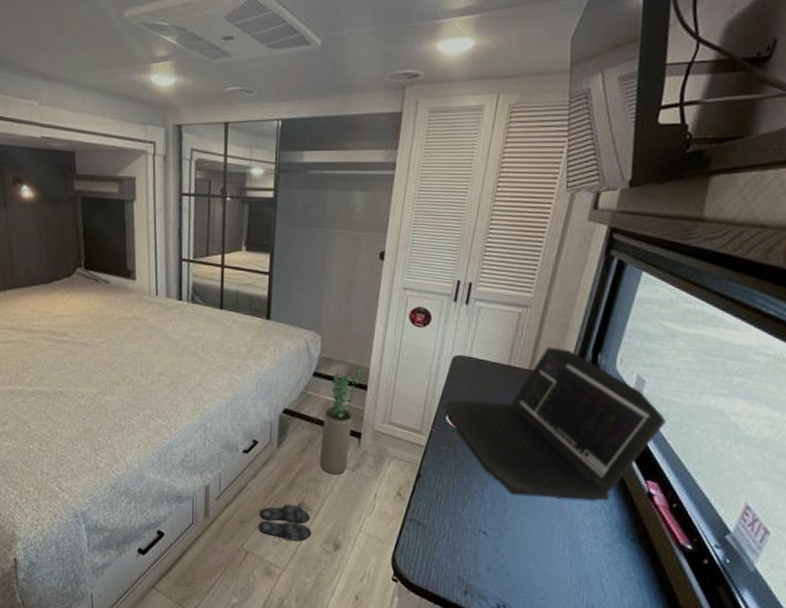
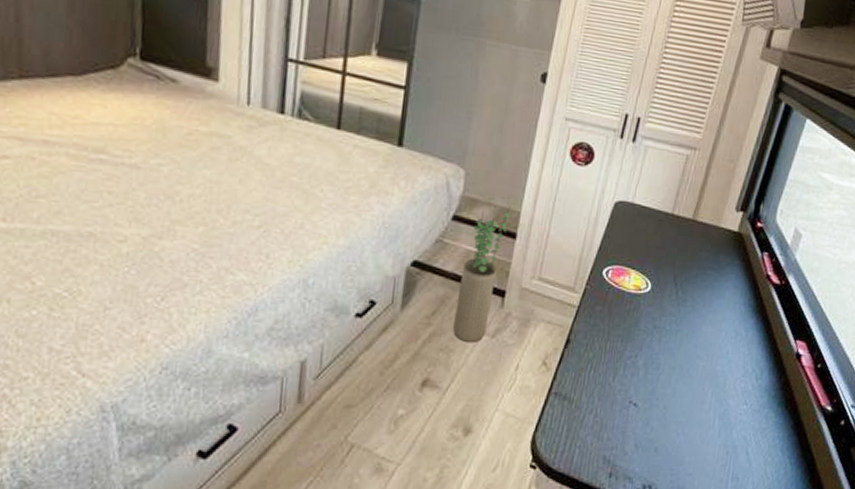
slippers: present [259,505,312,541] -> none [370,382,438,427]
laptop: present [445,347,666,501] -> none [602,194,817,364]

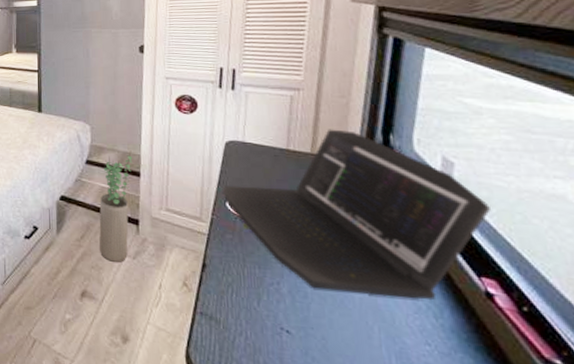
laptop: none [602,194,817,364] -> present [223,129,490,301]

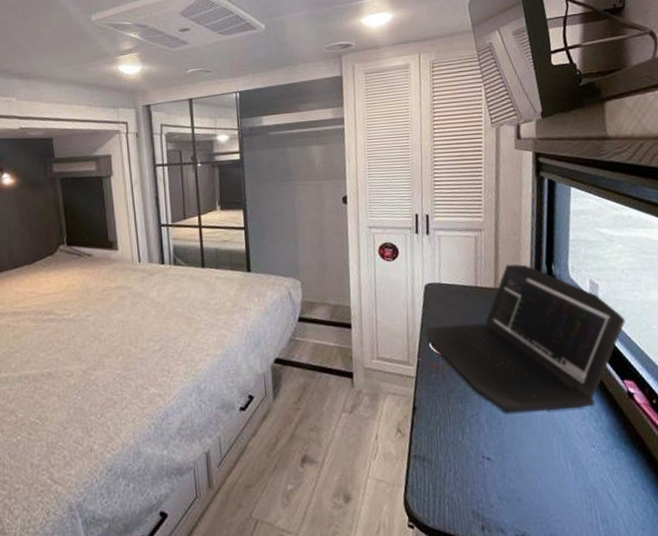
vase: present [99,150,132,262] -> none [314,302,345,420]

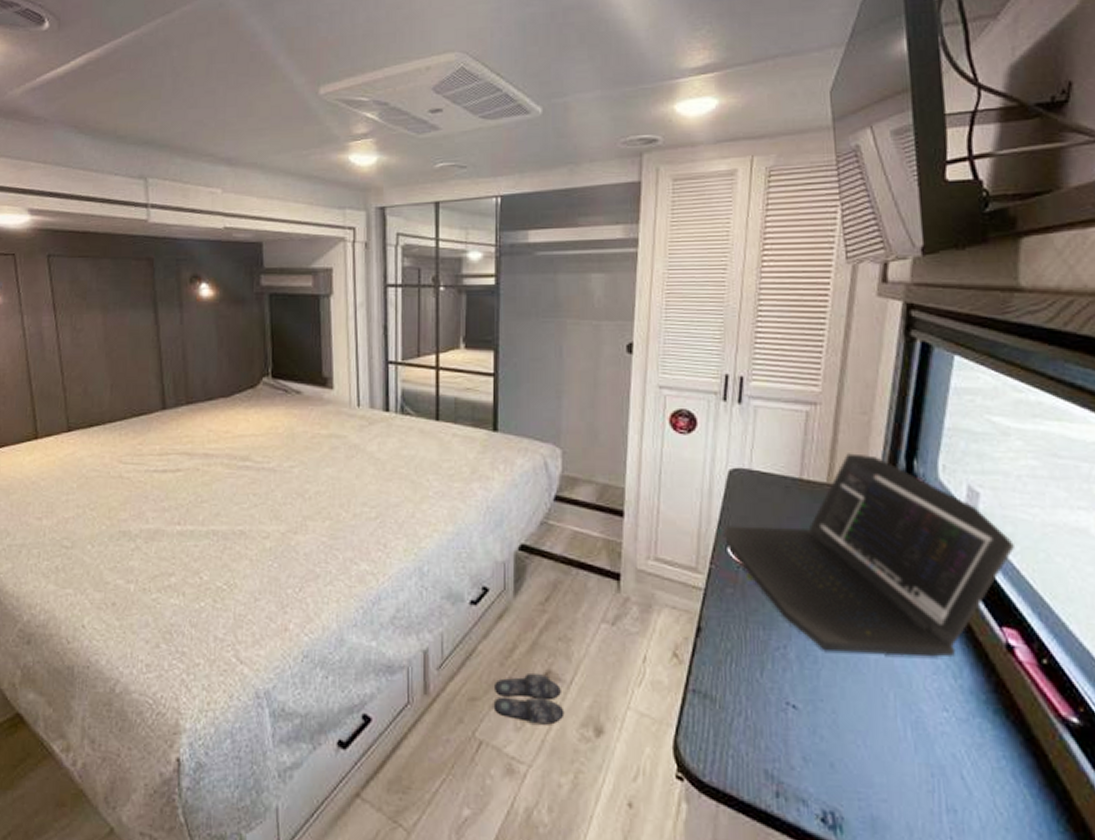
slippers: none [264,459,320,500] -> present [495,674,565,725]

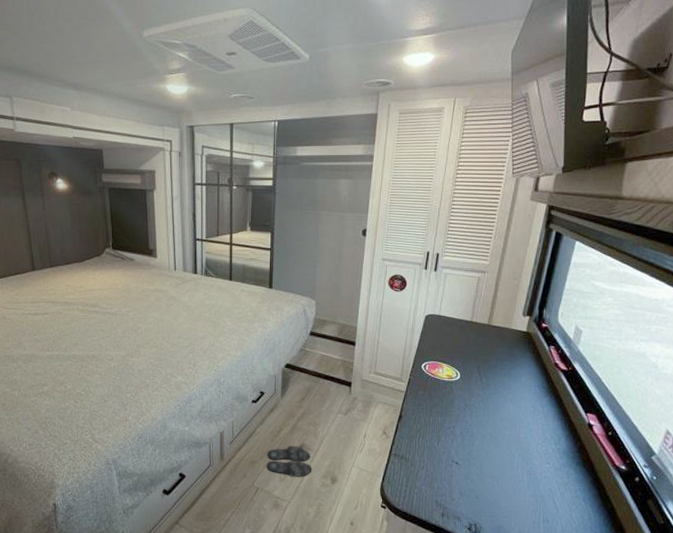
laptop: present [724,453,1014,658] -> none [420,305,600,432]

